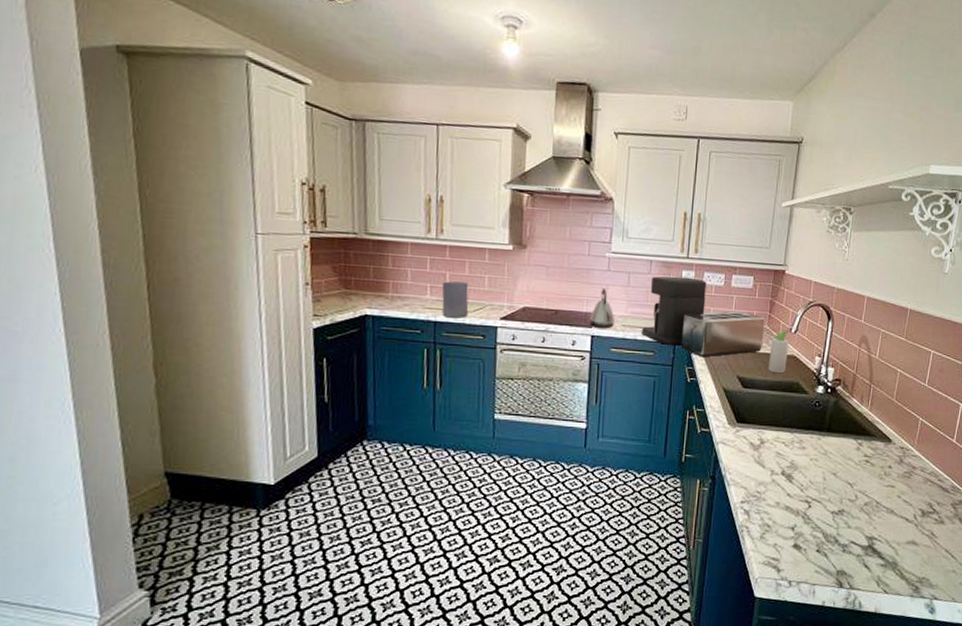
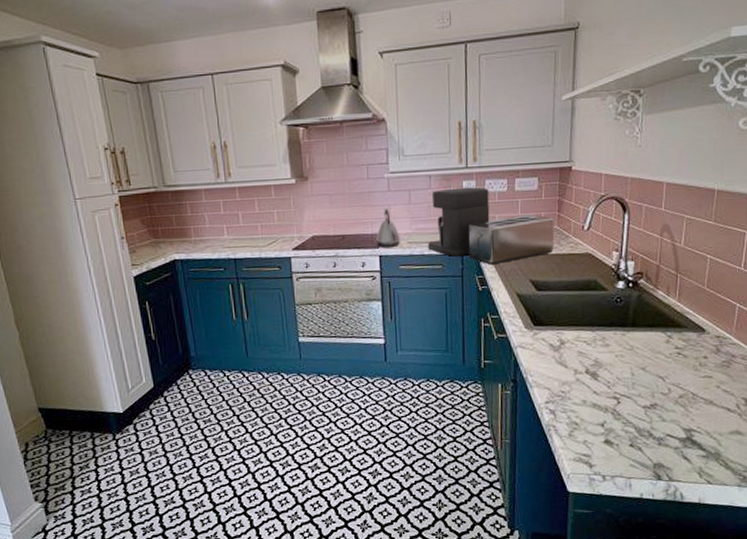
canister: present [442,281,469,320] -> none [237,219,263,255]
bottle: present [768,327,792,374] -> none [562,225,585,274]

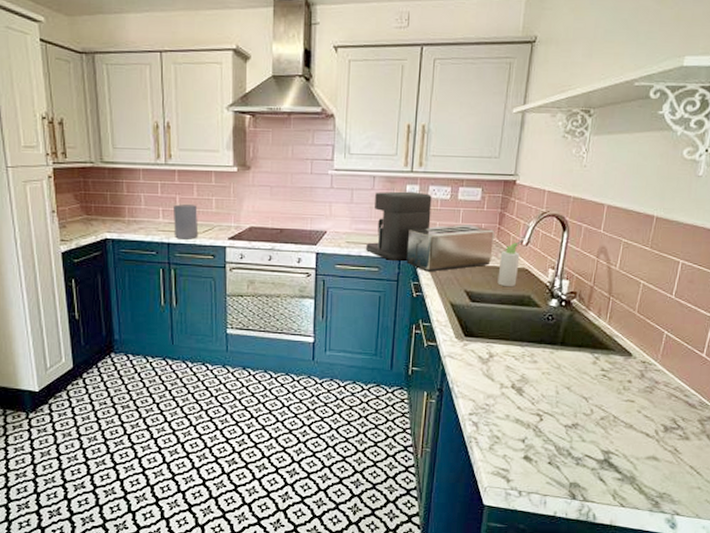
canister: none [237,219,263,255] -> present [174,204,199,241]
kettle: present [376,208,401,249] -> none [314,205,340,246]
bottle: none [562,225,585,274] -> present [497,240,524,287]

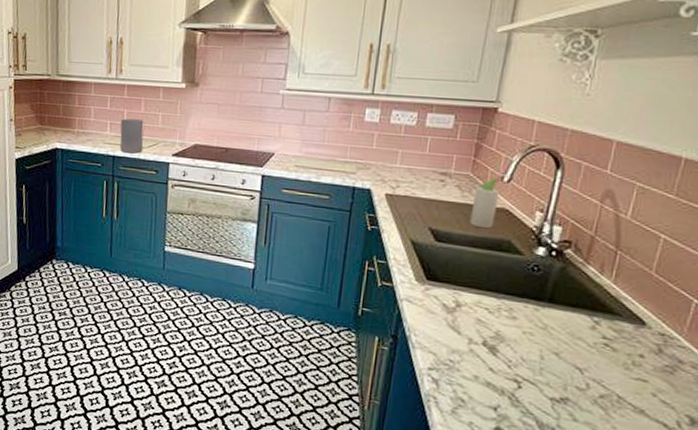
coffee maker: present [366,191,432,262] -> none [317,114,395,191]
toaster: present [406,224,495,272] -> none [361,154,470,205]

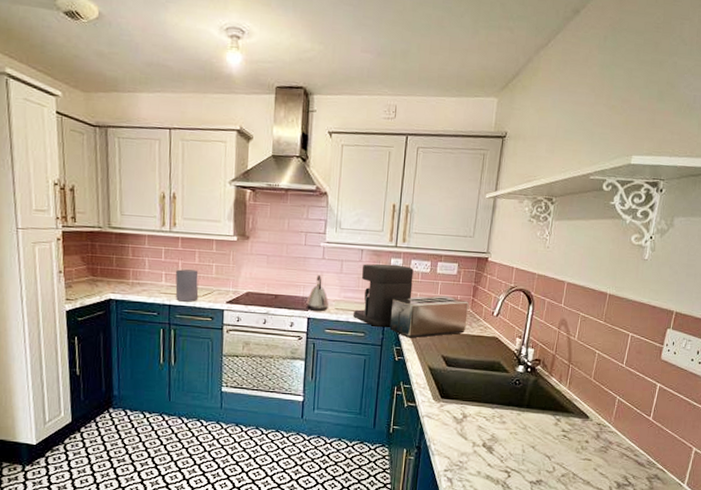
kettle: none [260,126,288,170] -> present [306,274,330,312]
coffee maker: none [317,114,395,191] -> present [353,263,414,328]
toaster: none [361,154,470,205] -> present [389,295,470,338]
bottle: present [469,175,505,229] -> none [471,311,495,354]

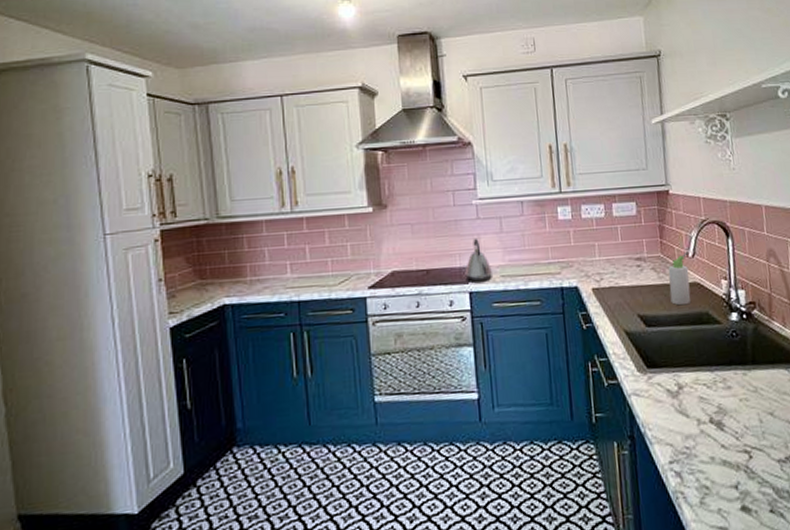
canister: present [175,269,199,303] -> none [303,254,334,297]
coffee maker: present [353,263,414,328] -> none [523,213,589,292]
toaster: present [389,295,470,338] -> none [565,241,660,299]
bottle: none [471,311,495,354] -> present [668,252,691,306]

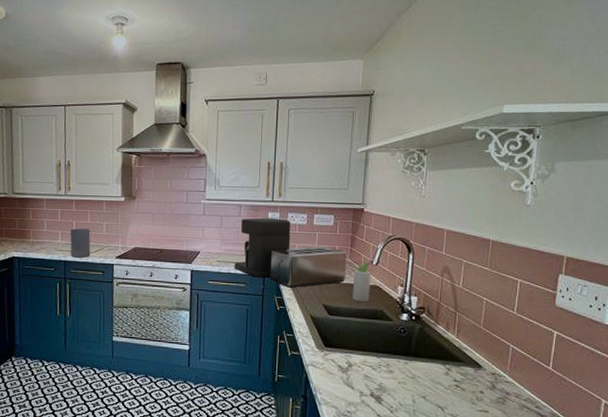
canister: none [303,254,334,297] -> present [70,228,91,259]
kettle: present [464,238,493,284] -> none [189,229,211,265]
coffee maker: none [523,213,589,292] -> present [235,217,291,279]
toaster: none [565,241,660,299] -> present [270,246,348,288]

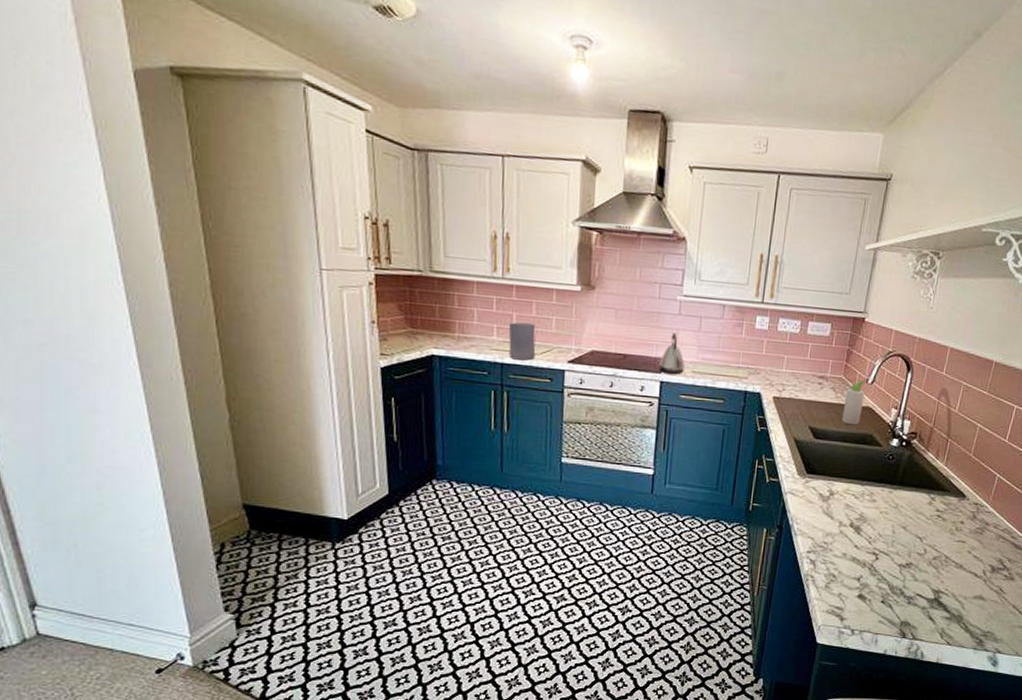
kettle: none [189,229,211,265] -> present [659,332,686,375]
coffee maker: present [235,217,291,279] -> none [712,321,782,395]
toaster: present [270,246,348,288] -> none [752,359,842,407]

